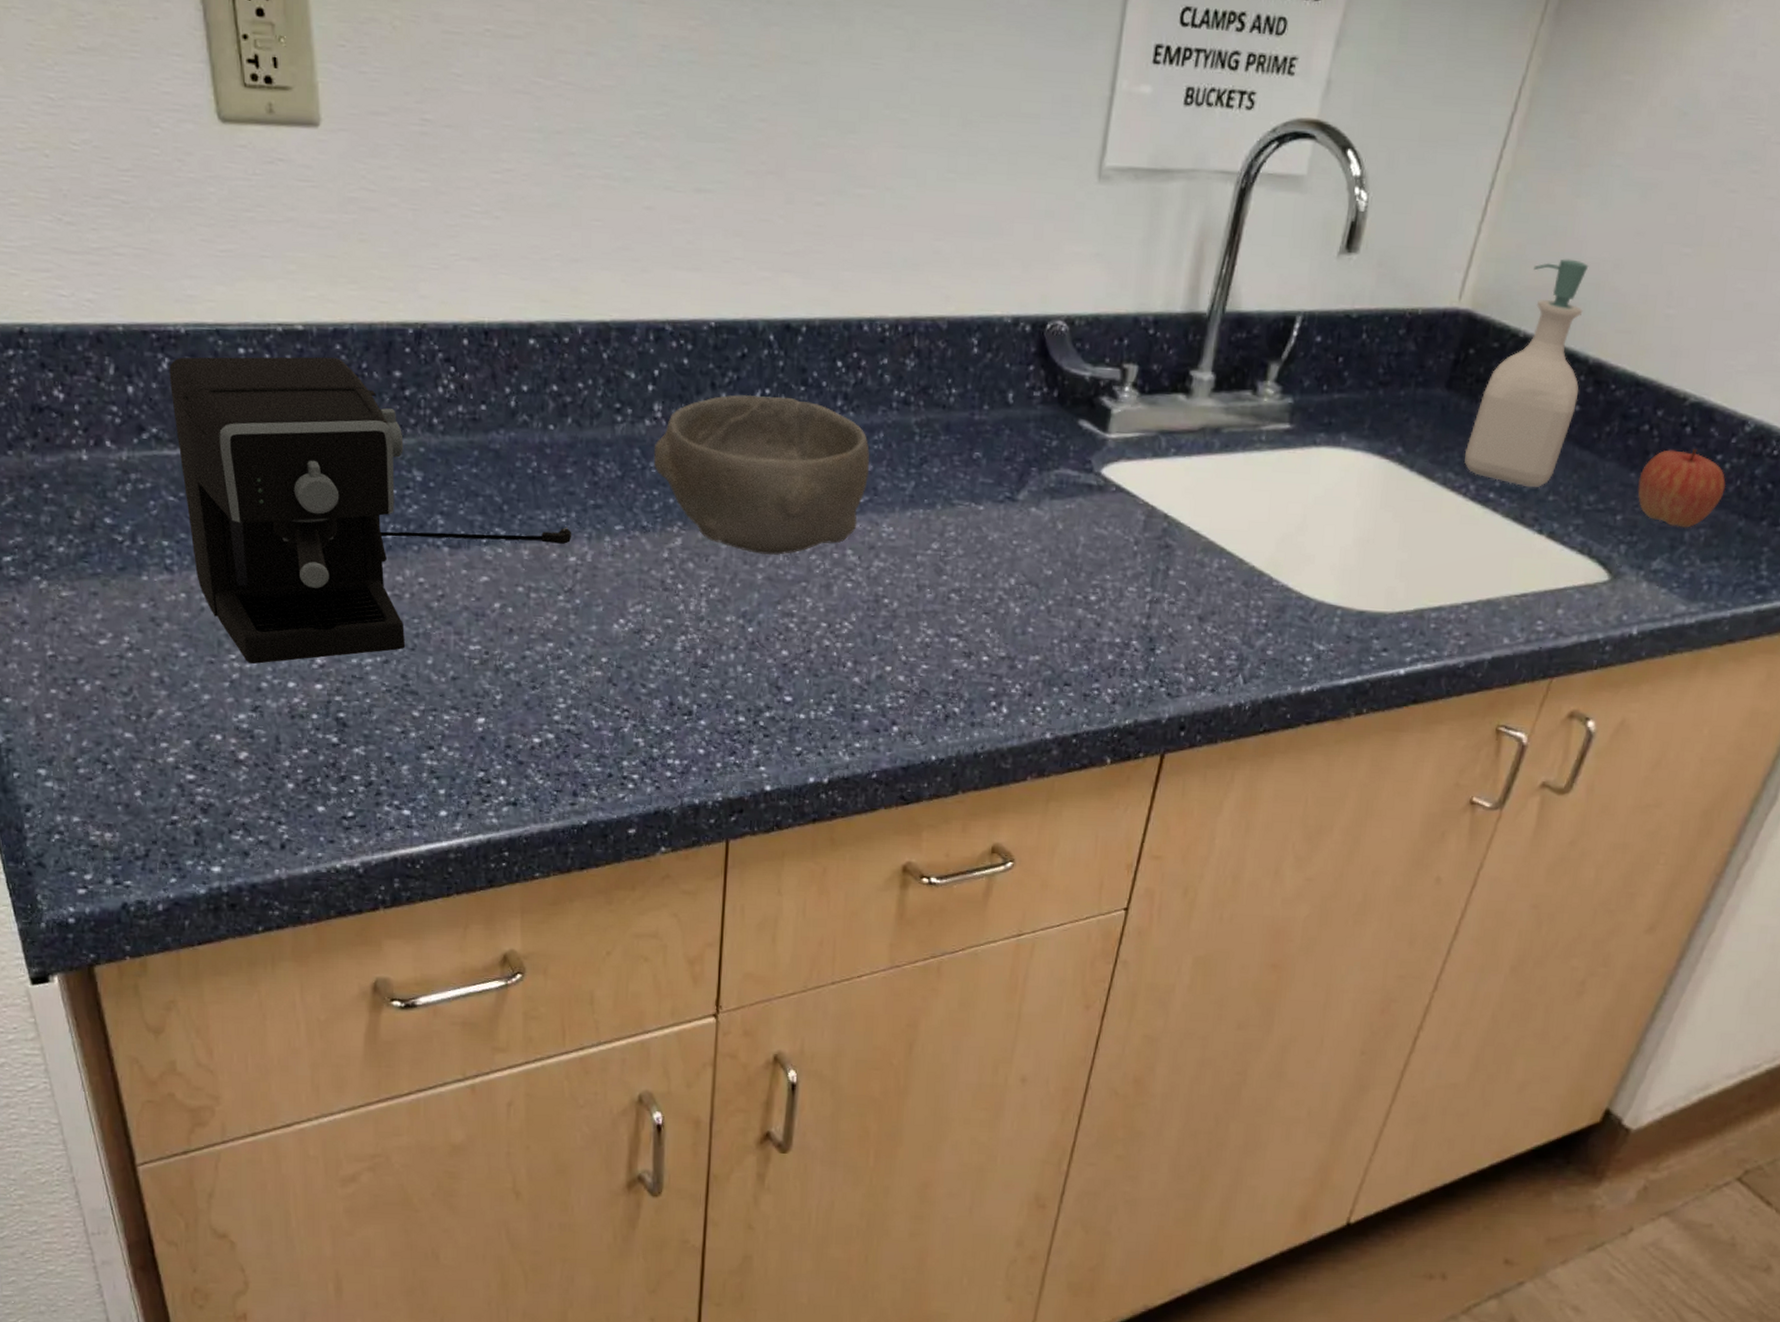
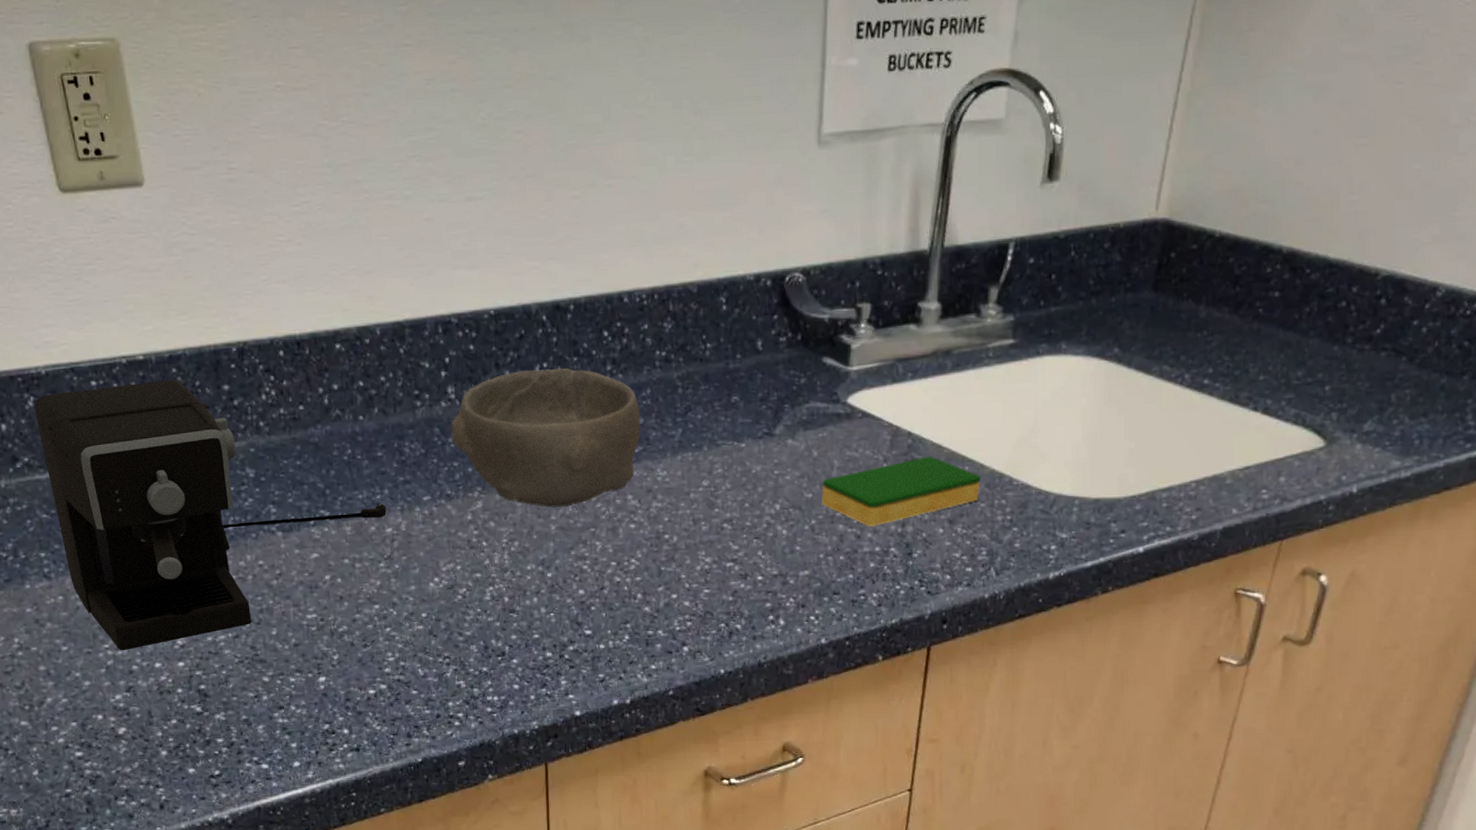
dish sponge: none [1062,543,1238,615] -> present [821,456,981,527]
soap bottle: present [1464,259,1589,488] -> none [1176,162,1277,371]
apple: present [1637,449,1727,528] -> none [1342,318,1425,391]

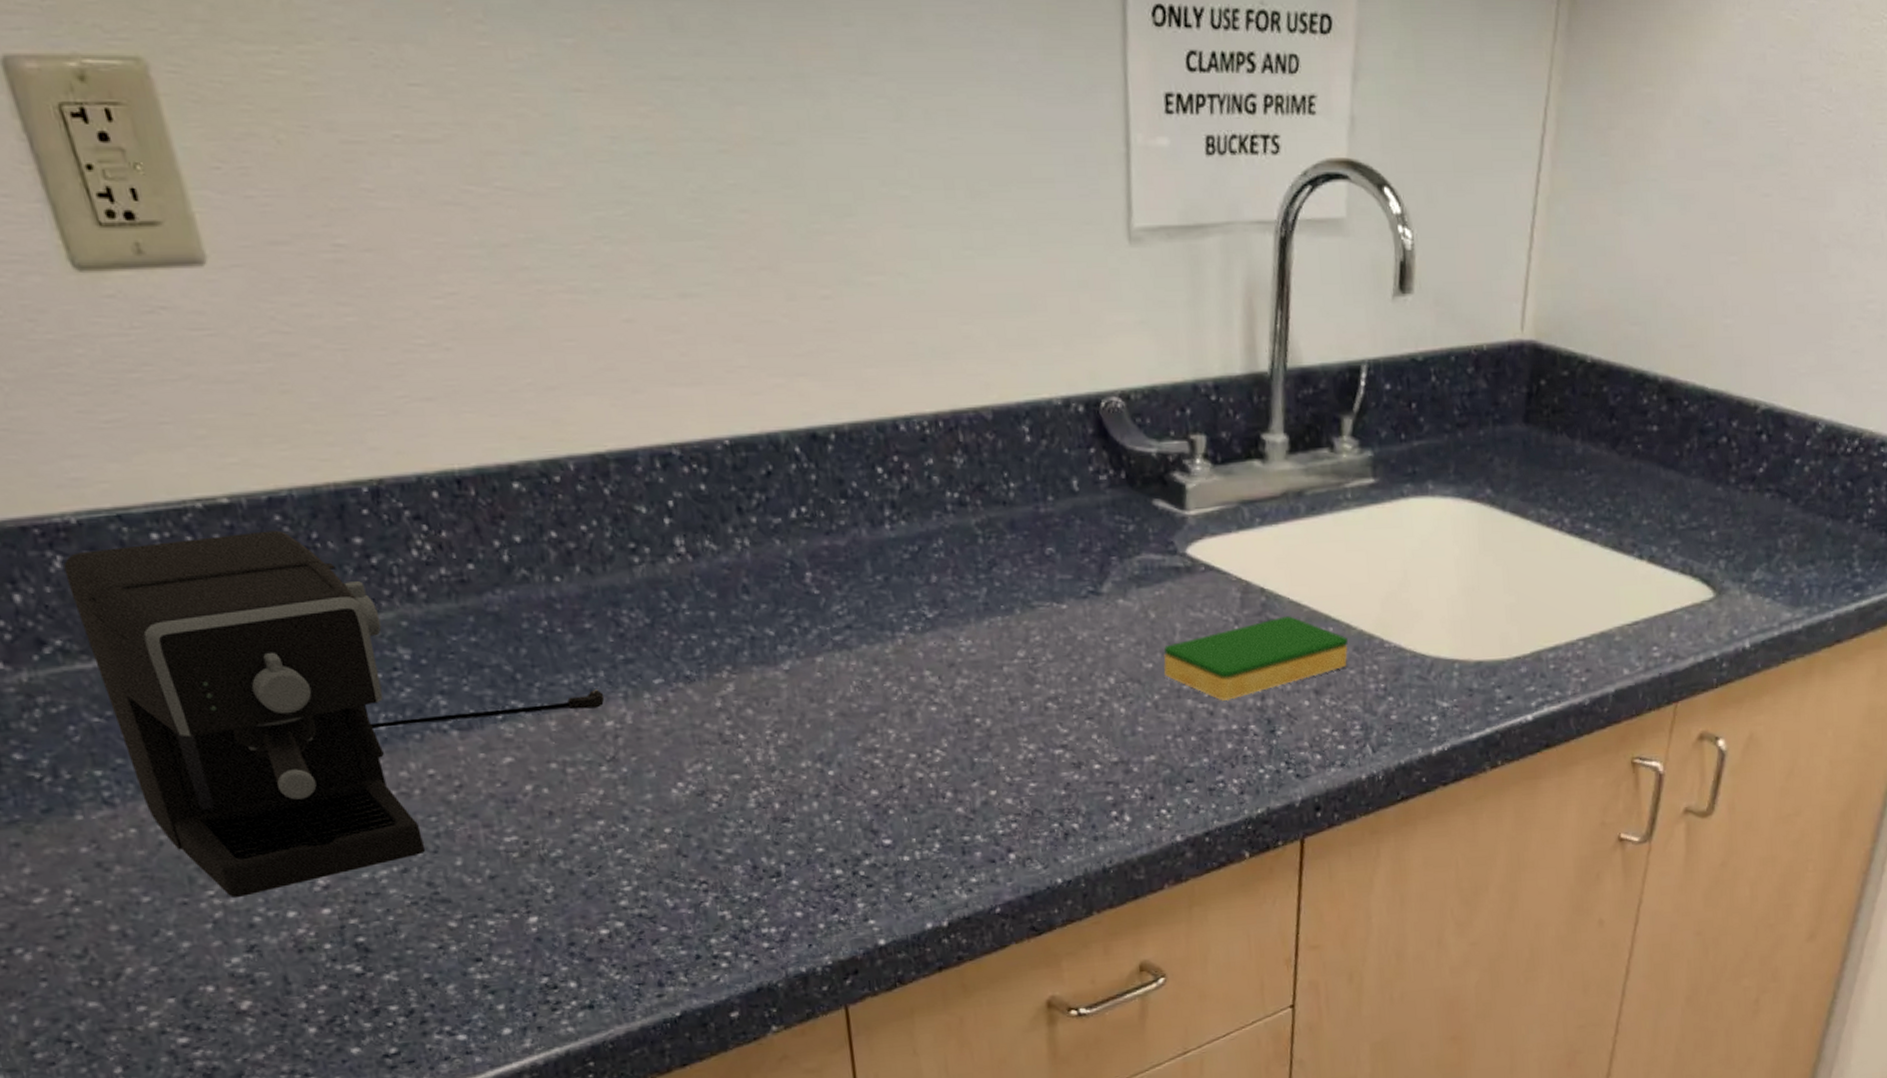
bowl: present [451,367,640,508] -> none [683,513,934,689]

